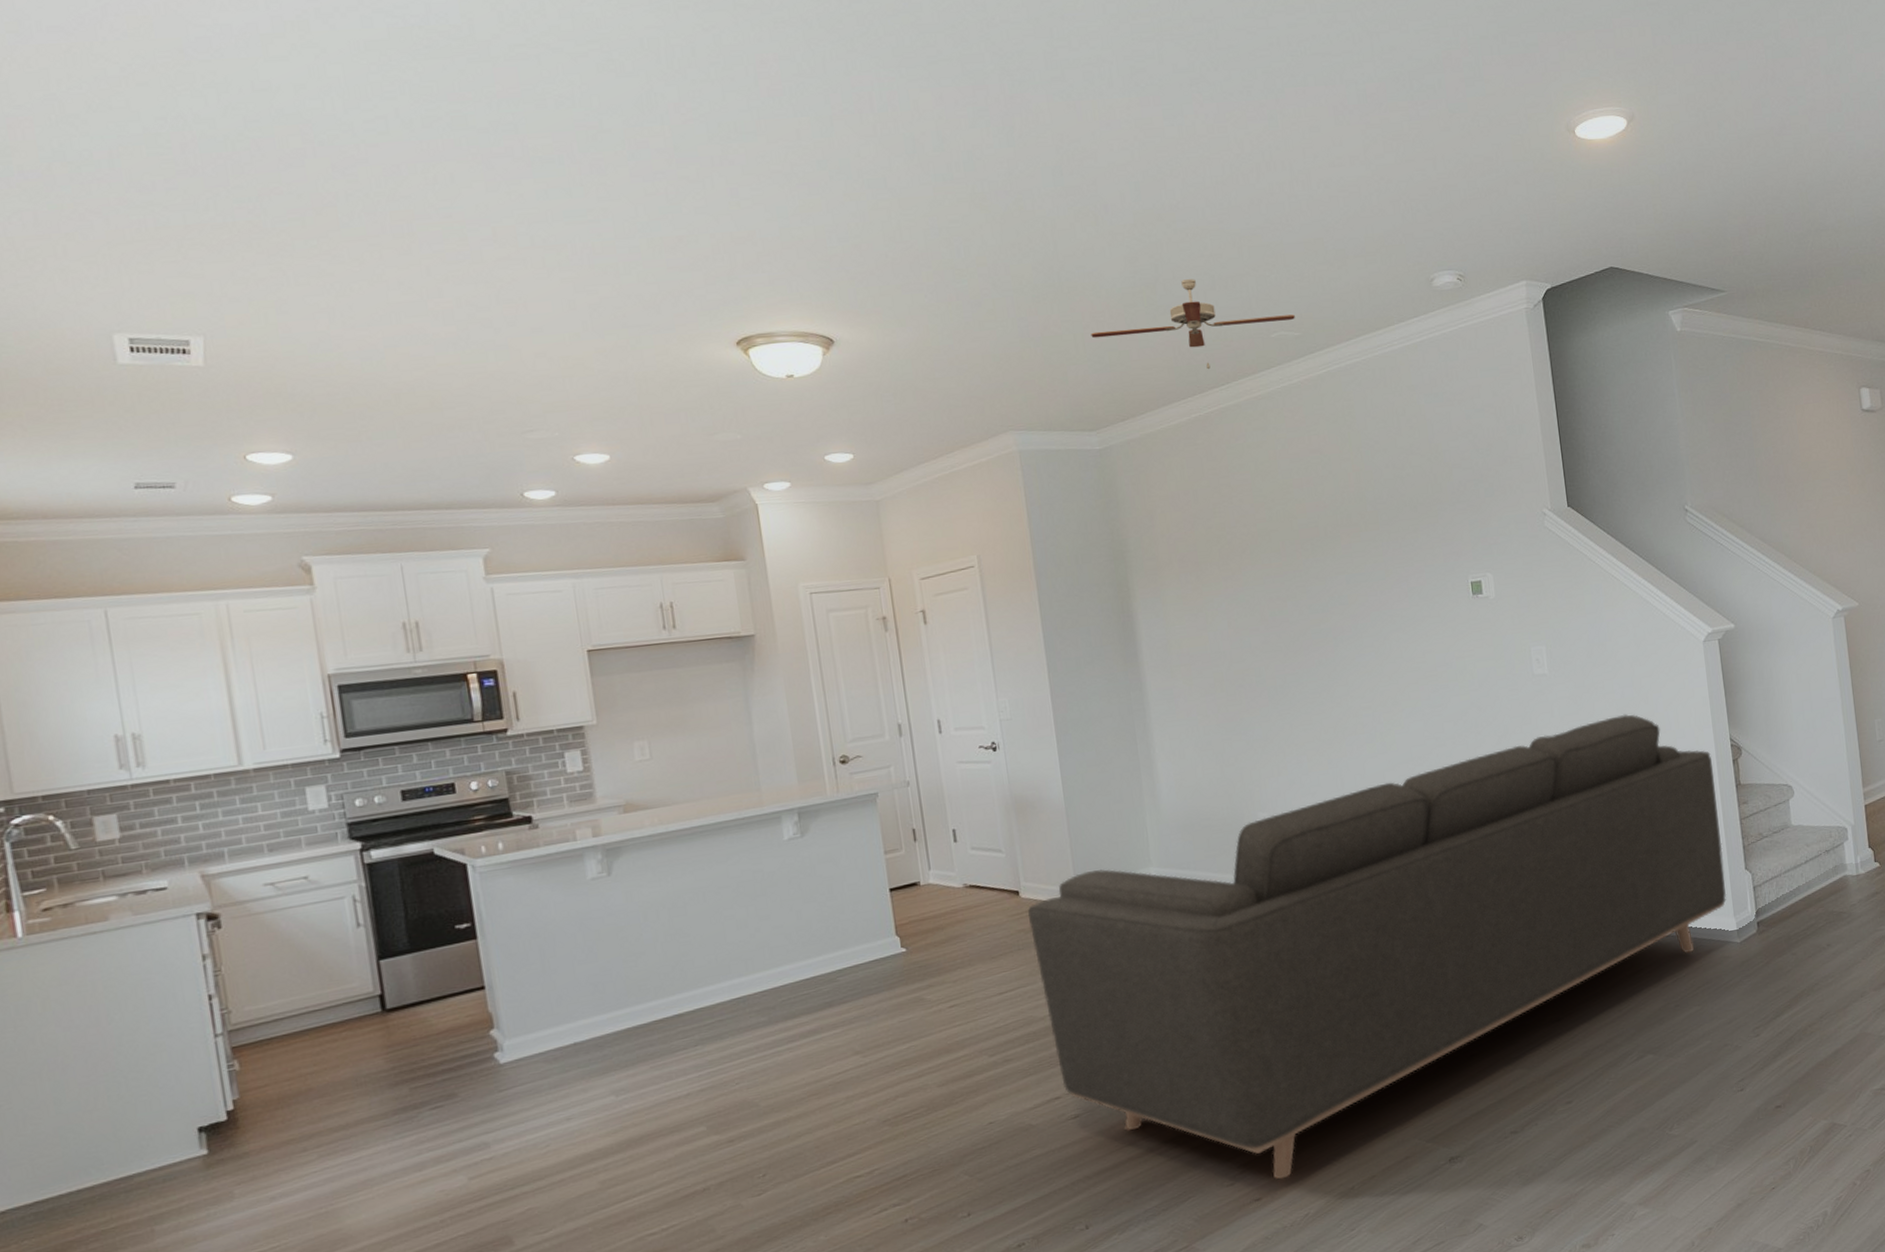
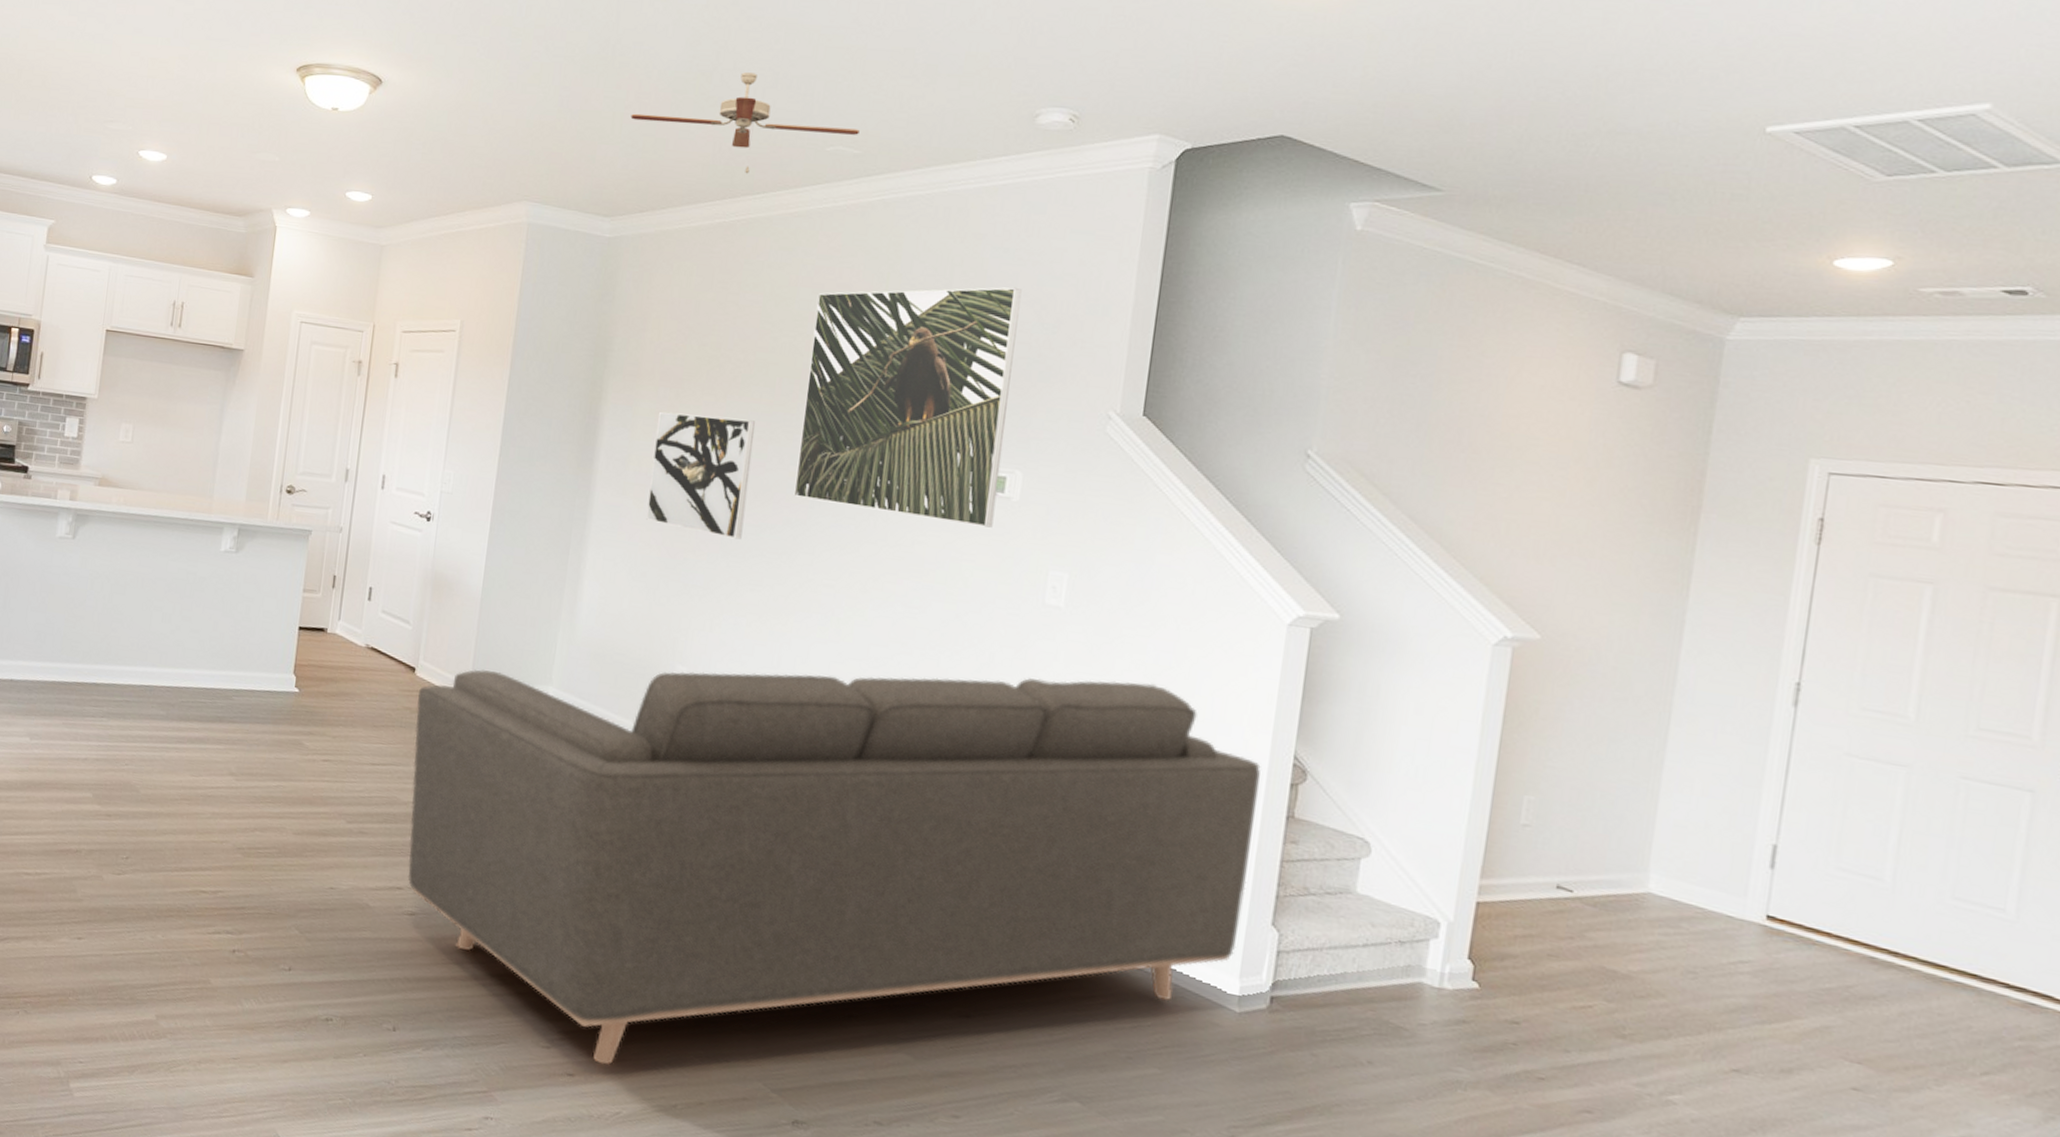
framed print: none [1185,584,1285,695] -> present [646,411,755,540]
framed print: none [1295,424,1481,640] -> present [793,287,1022,528]

